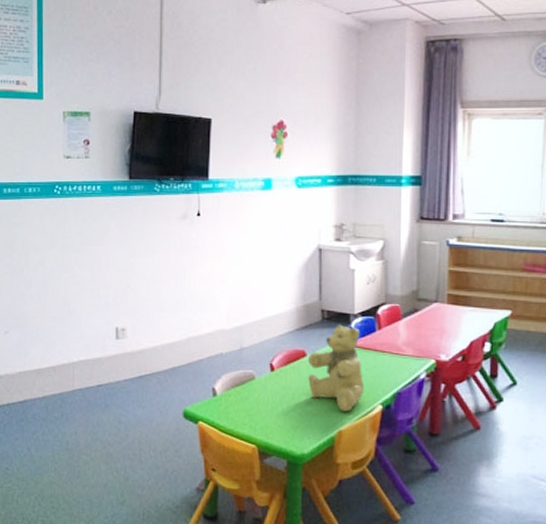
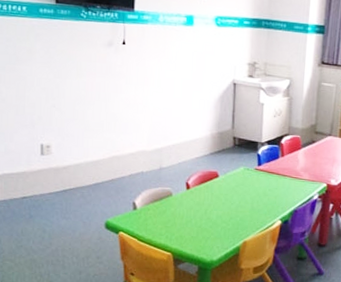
teddy bear: present [308,324,365,411] -> none [219,150,267,225]

